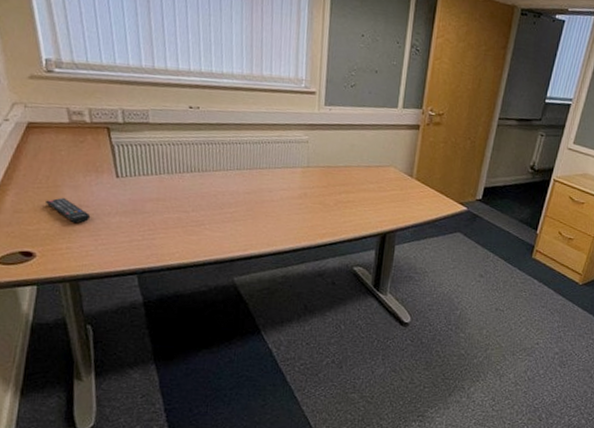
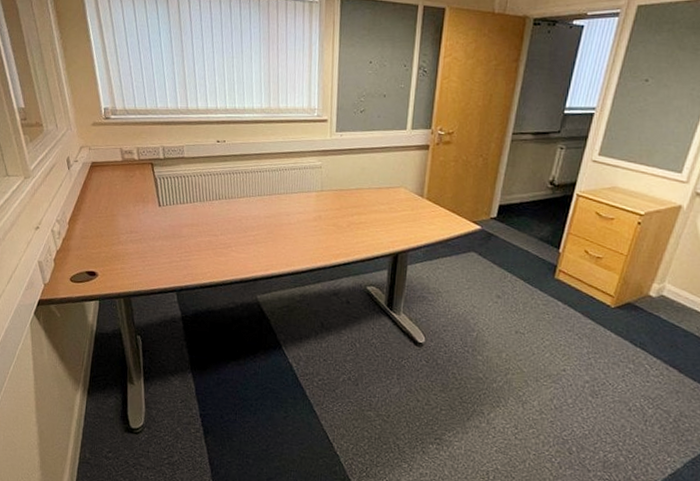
remote control: present [44,197,91,224] -> none [104,225,139,247]

